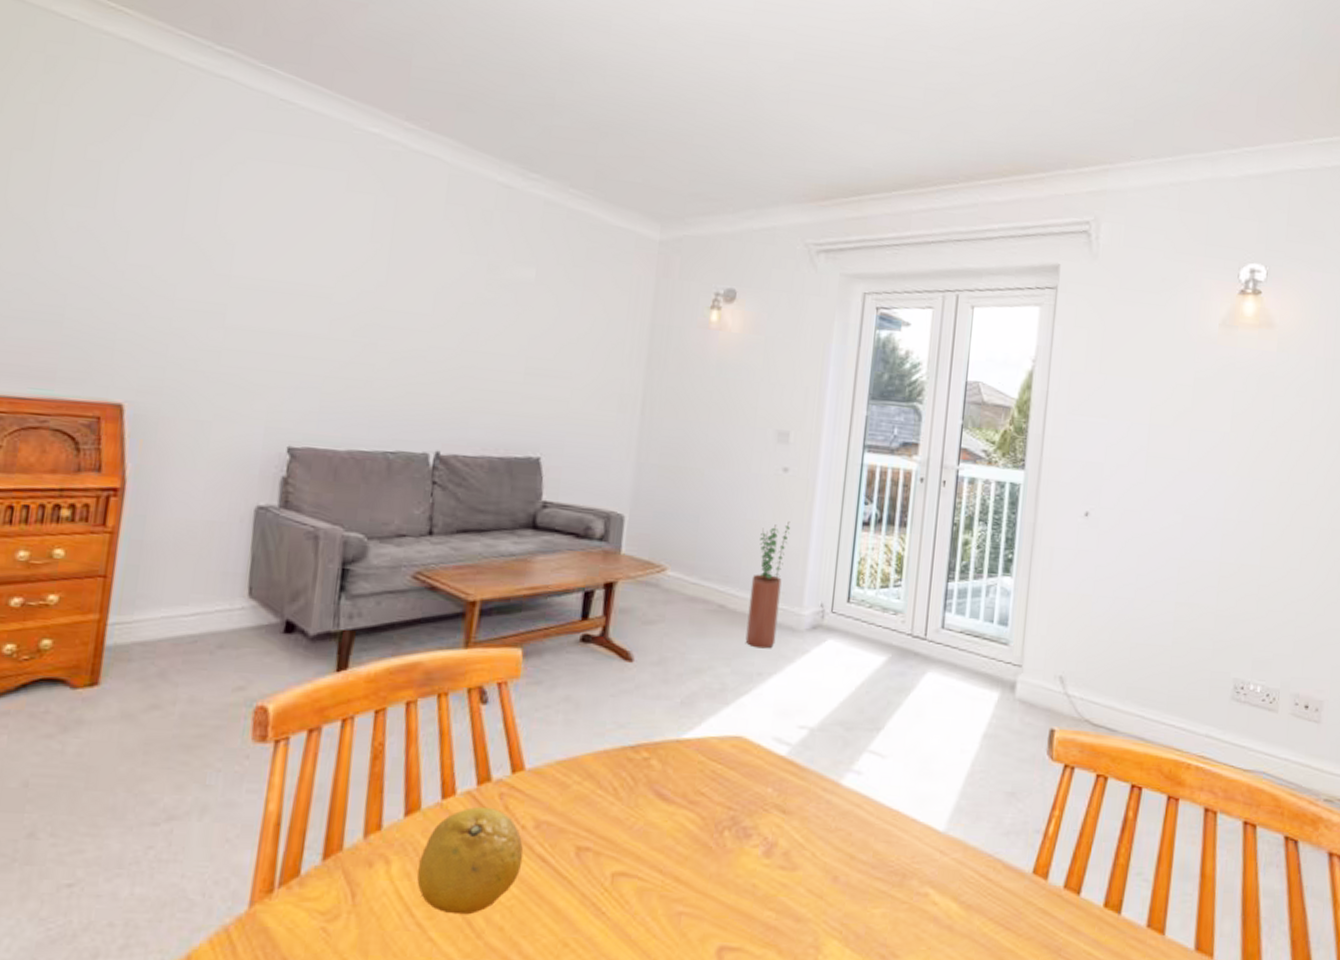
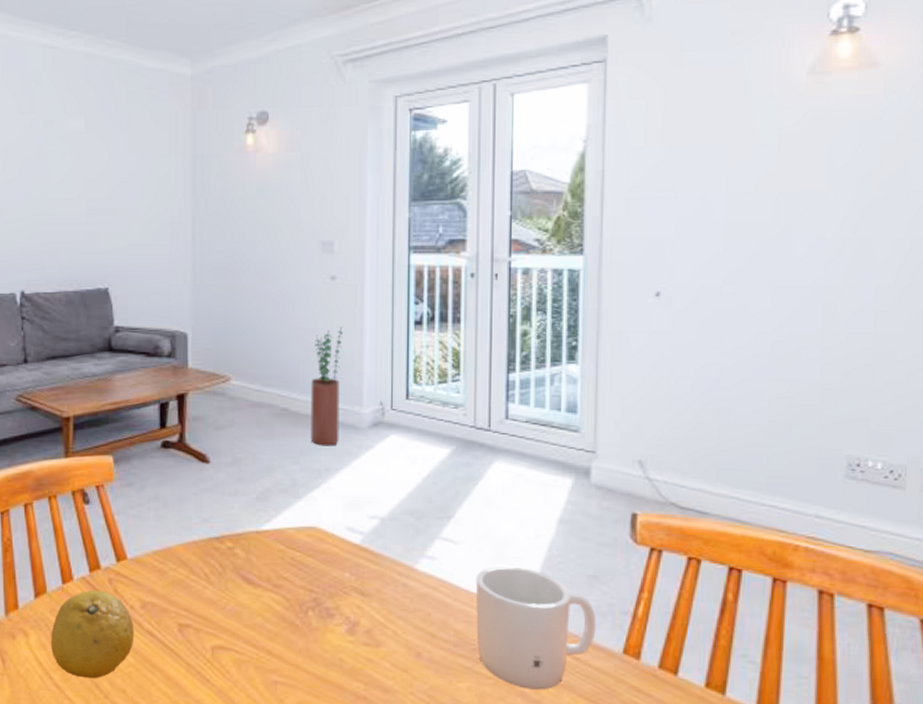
mug: none [895,781,1011,914] -> present [475,565,596,690]

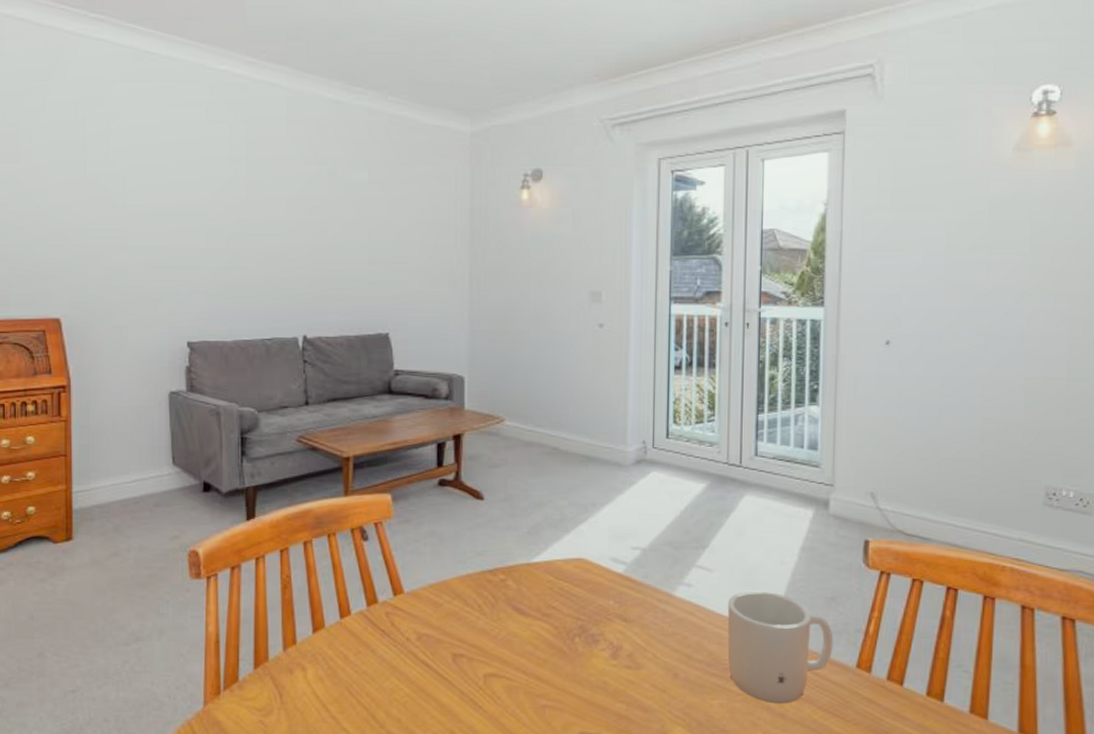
fruit: present [50,590,135,679] -> none [327,623,410,710]
vase: present [310,326,343,446] -> none [578,371,609,483]

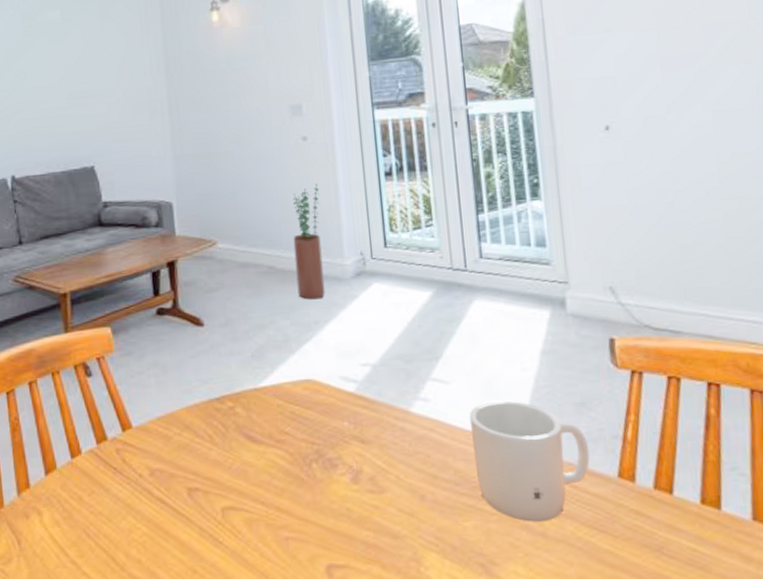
vase: none [578,371,609,483] -> present [293,183,325,300]

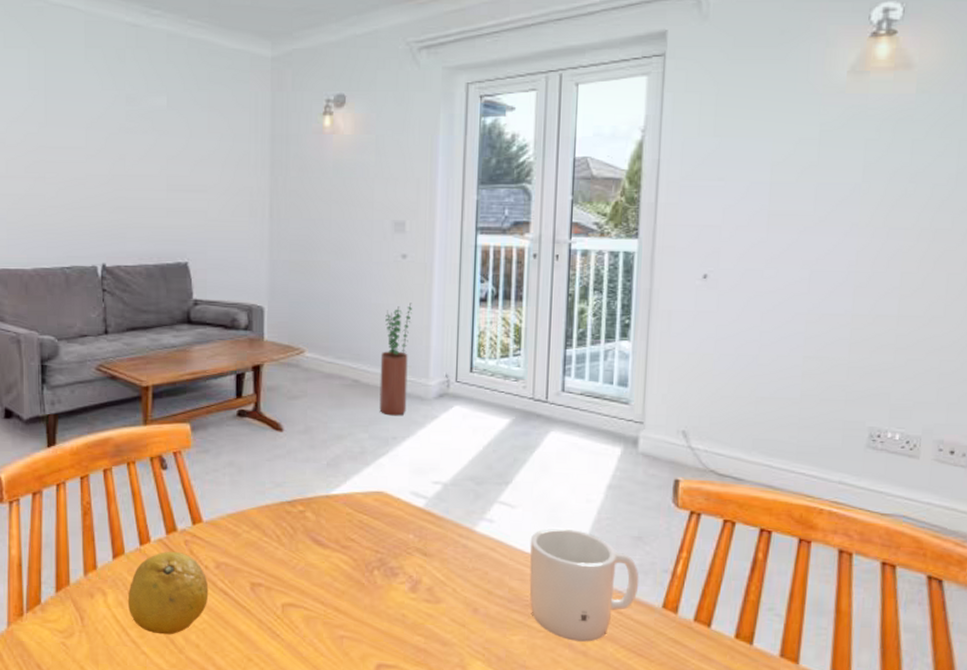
fruit: none [63,461,146,552] -> present [127,551,209,635]

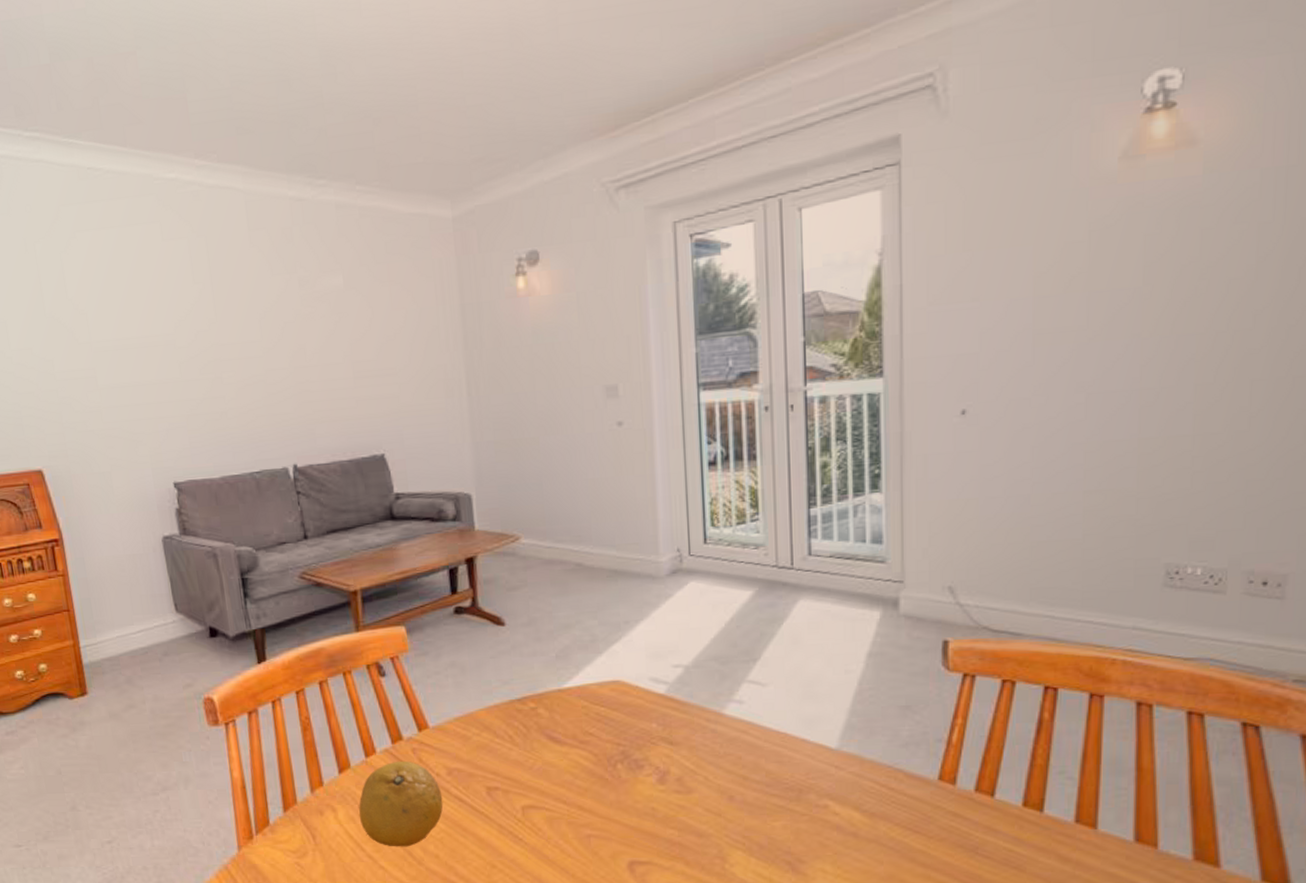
vase: present [379,303,412,416] -> none [603,474,637,599]
mug: present [529,527,639,642] -> none [785,703,910,823]

